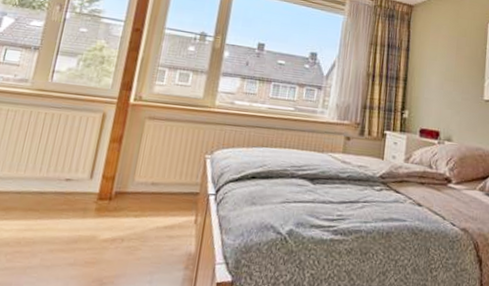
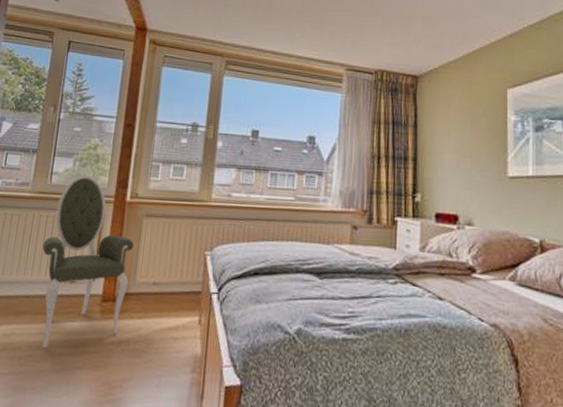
armchair: none [32,75,135,245] -> present [42,176,134,348]

